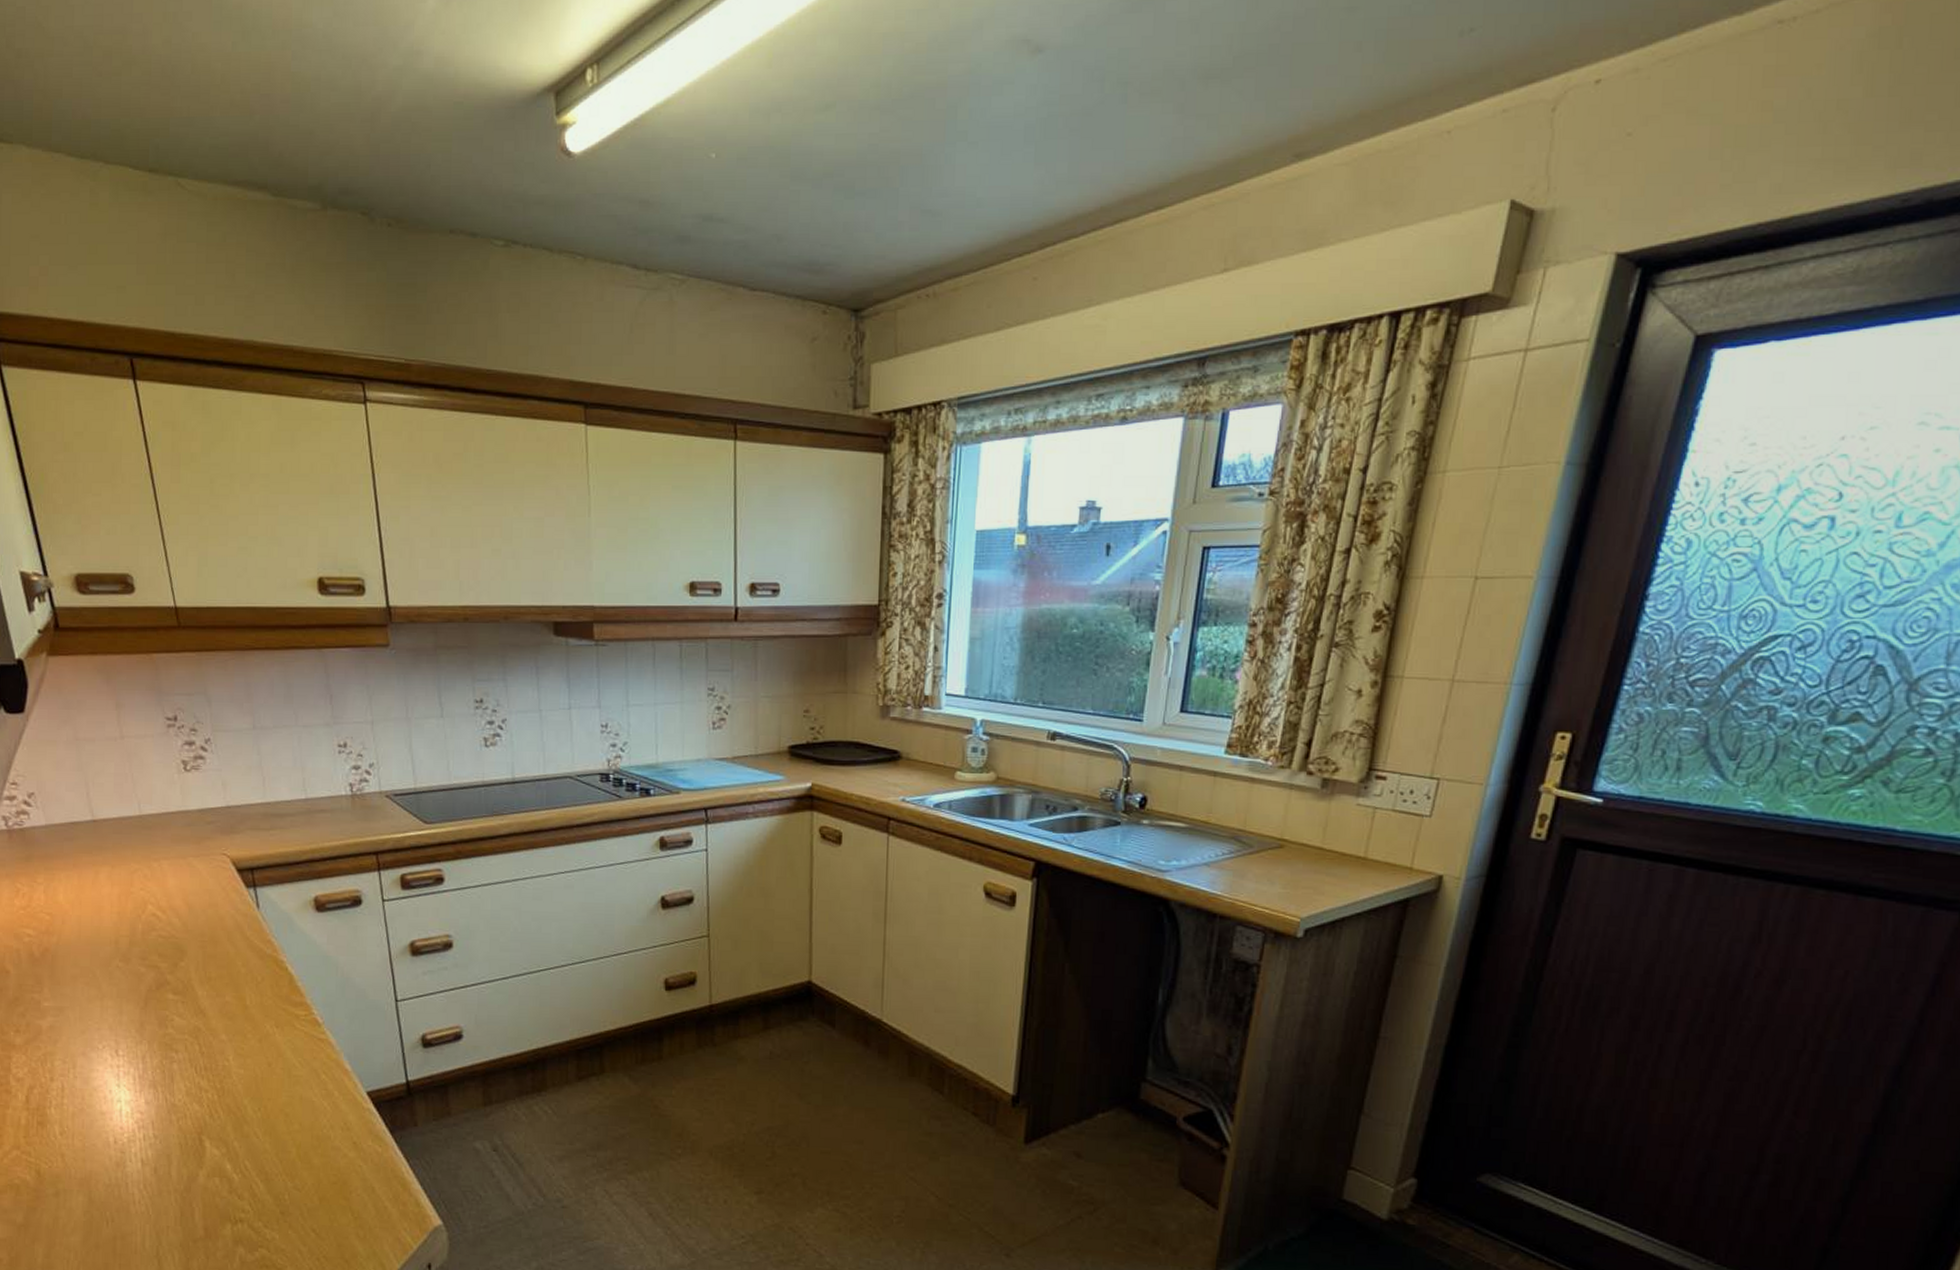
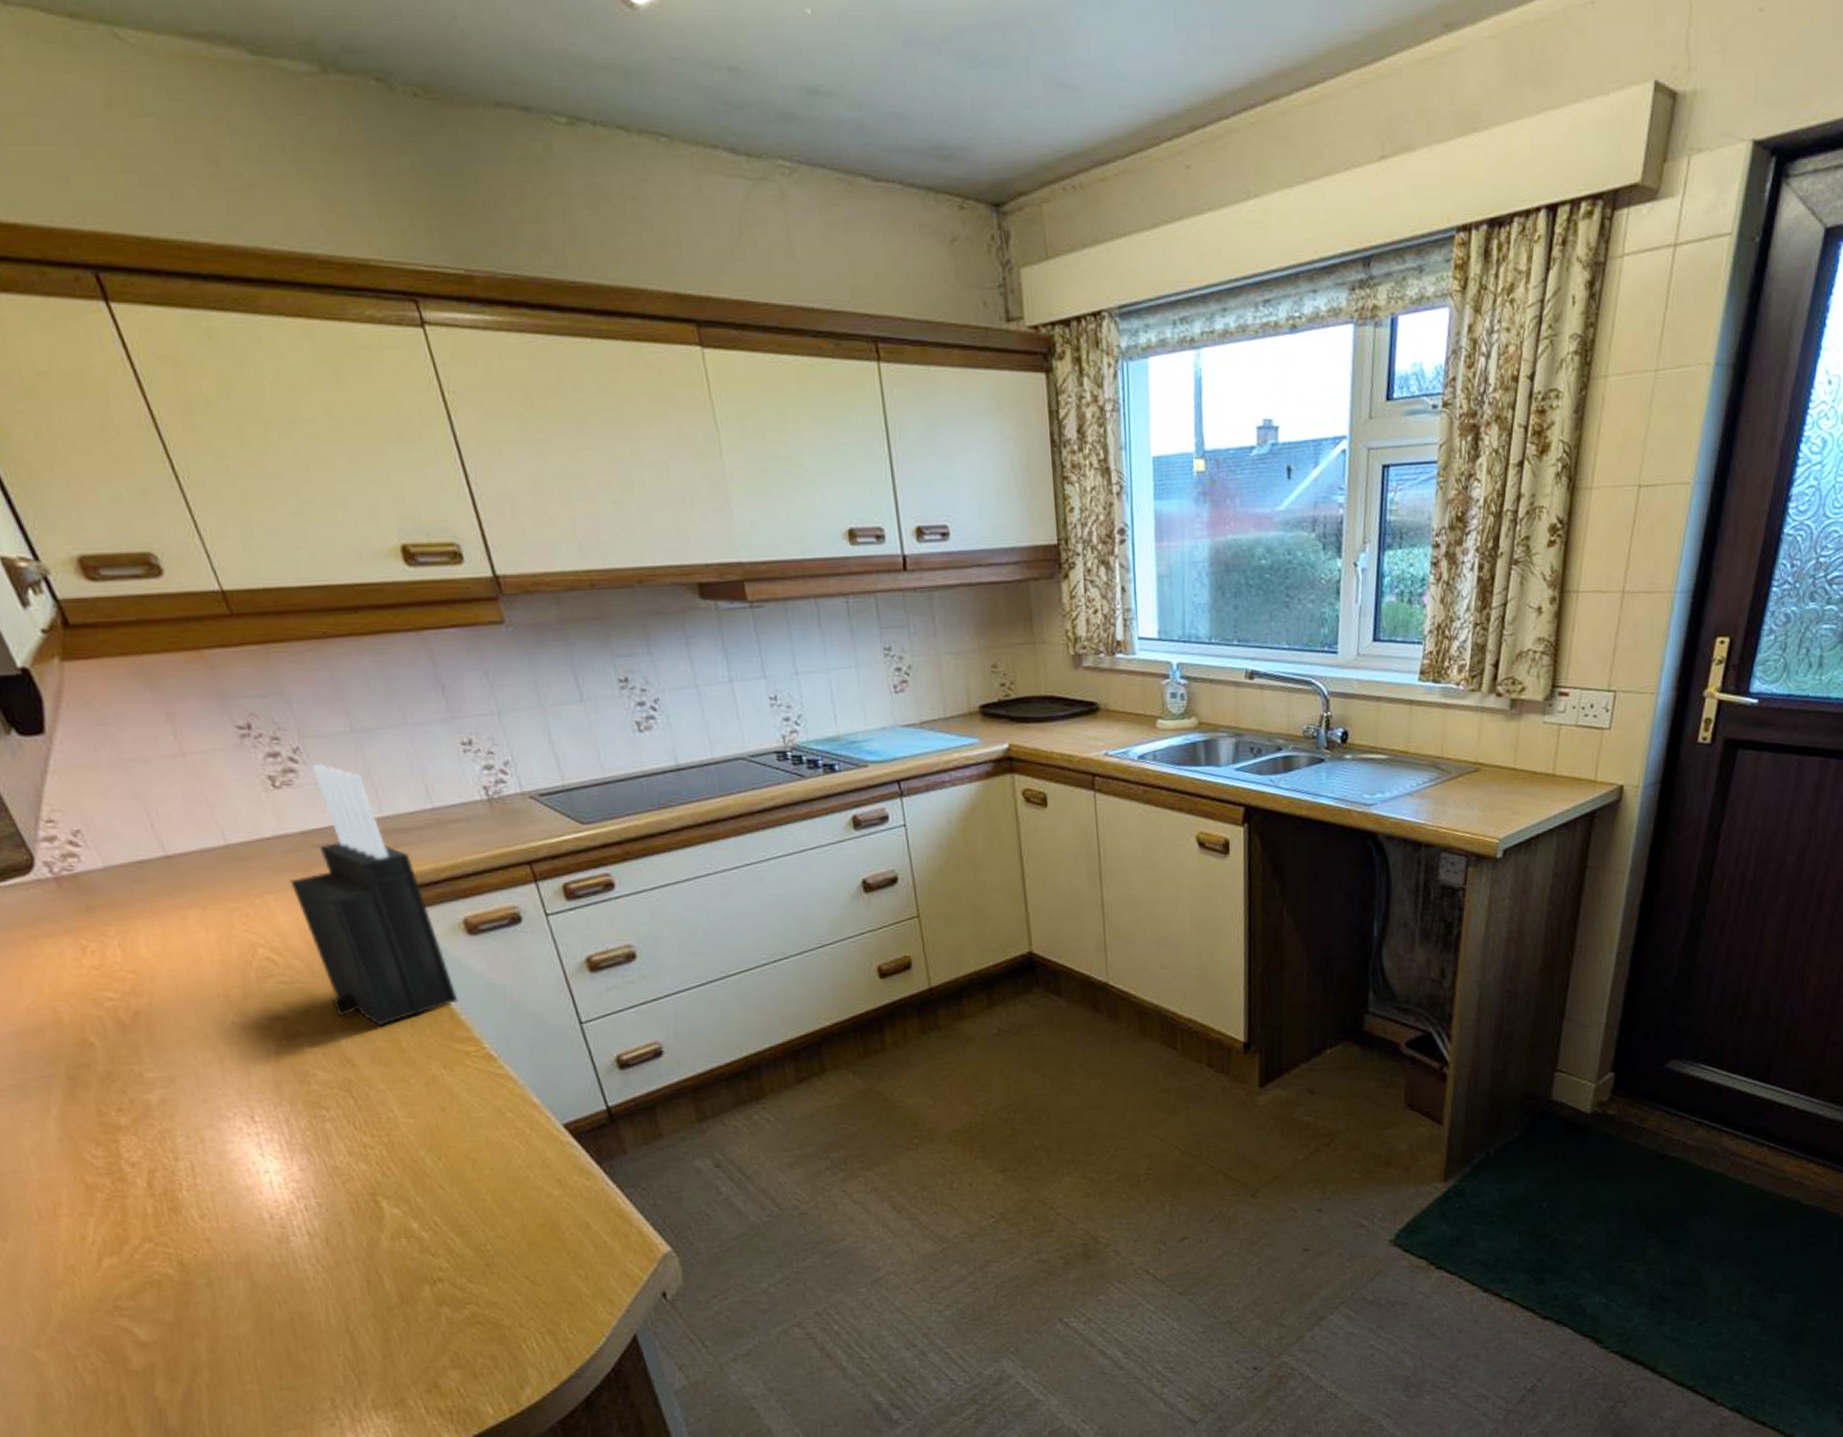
knife block: none [183,753,299,984] -> present [289,763,459,1027]

